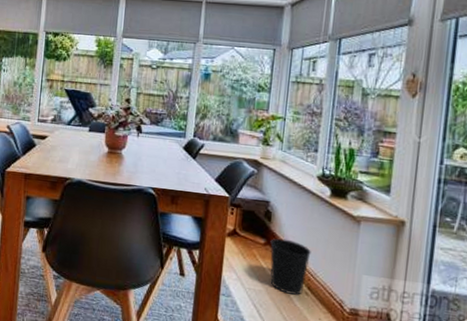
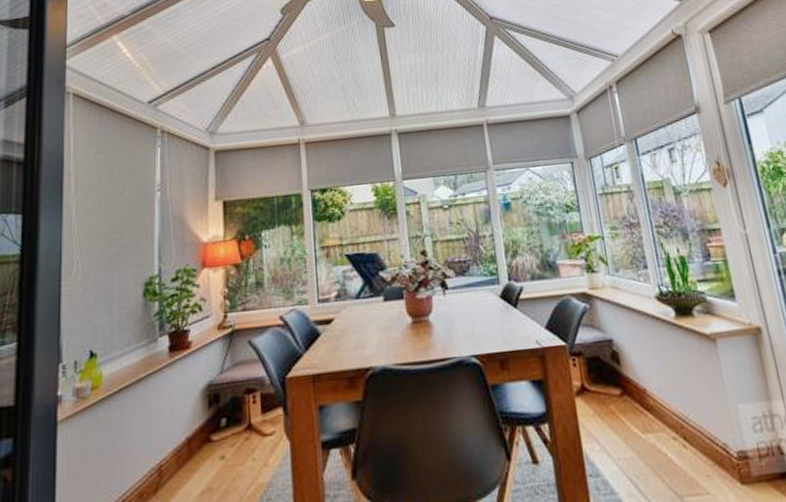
wastebasket: present [270,238,311,295] -> none [626,381,680,453]

